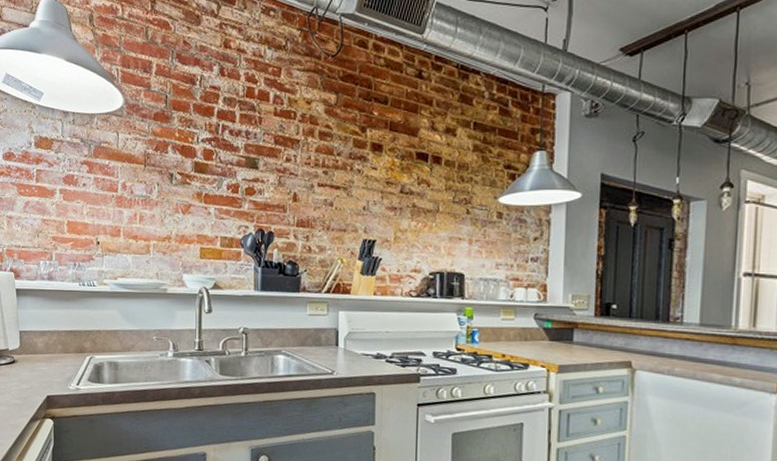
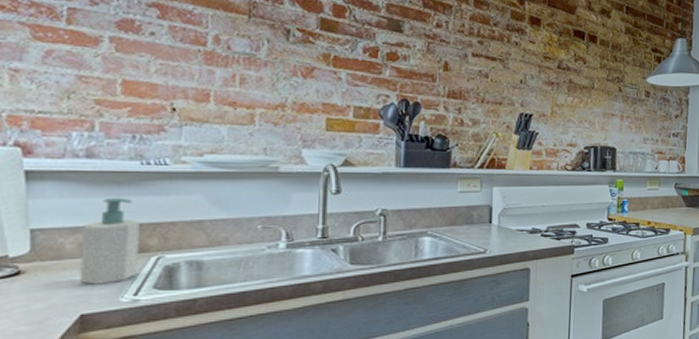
soap bottle: none [46,310,79,375] -> present [80,197,139,285]

